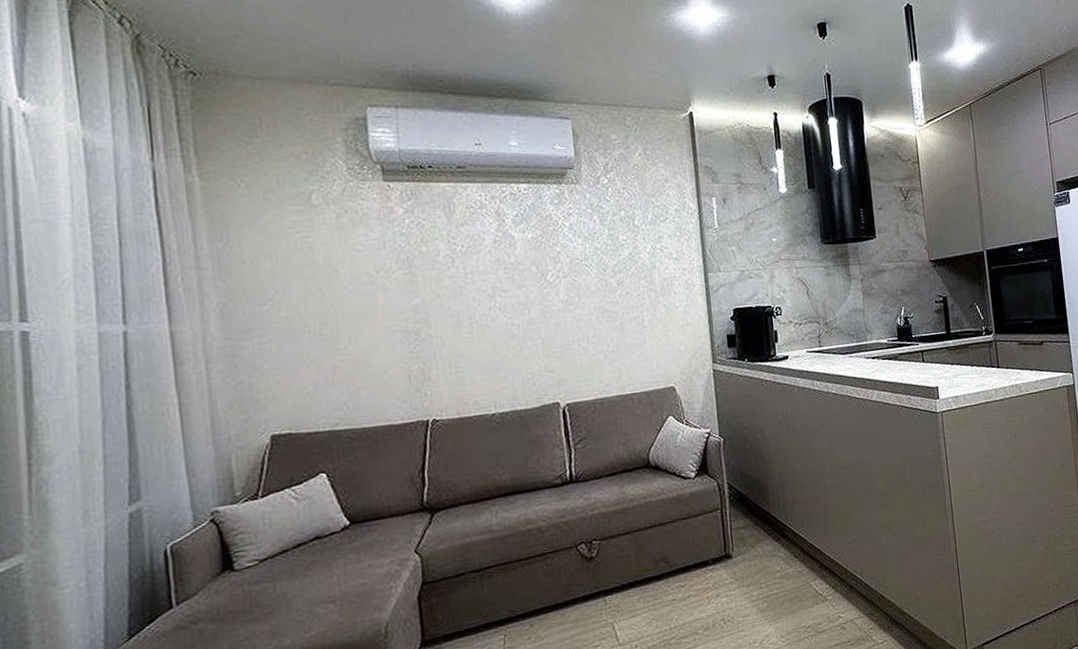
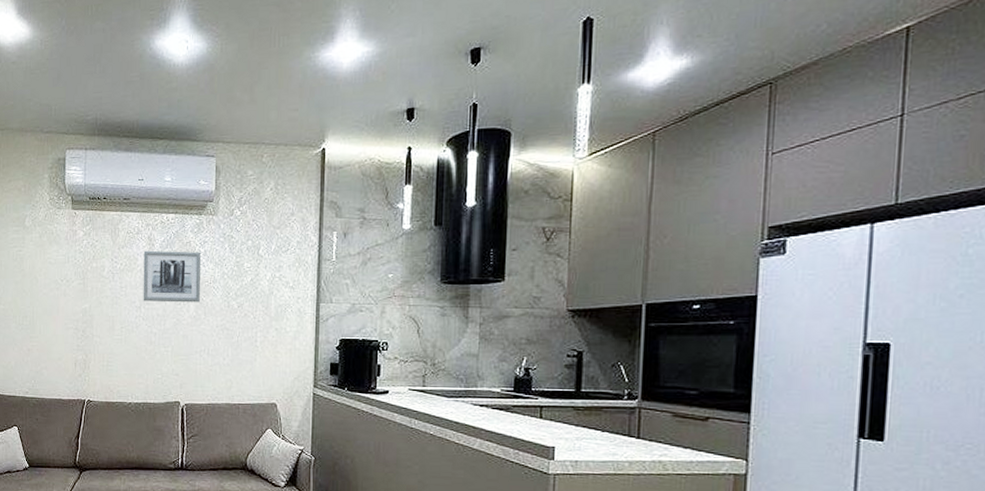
wall art: none [491,226,571,289] -> present [143,250,201,303]

